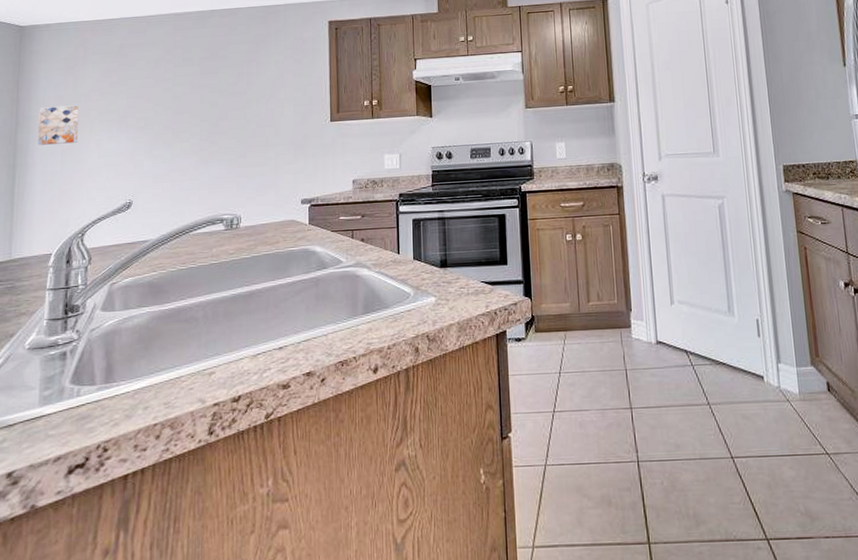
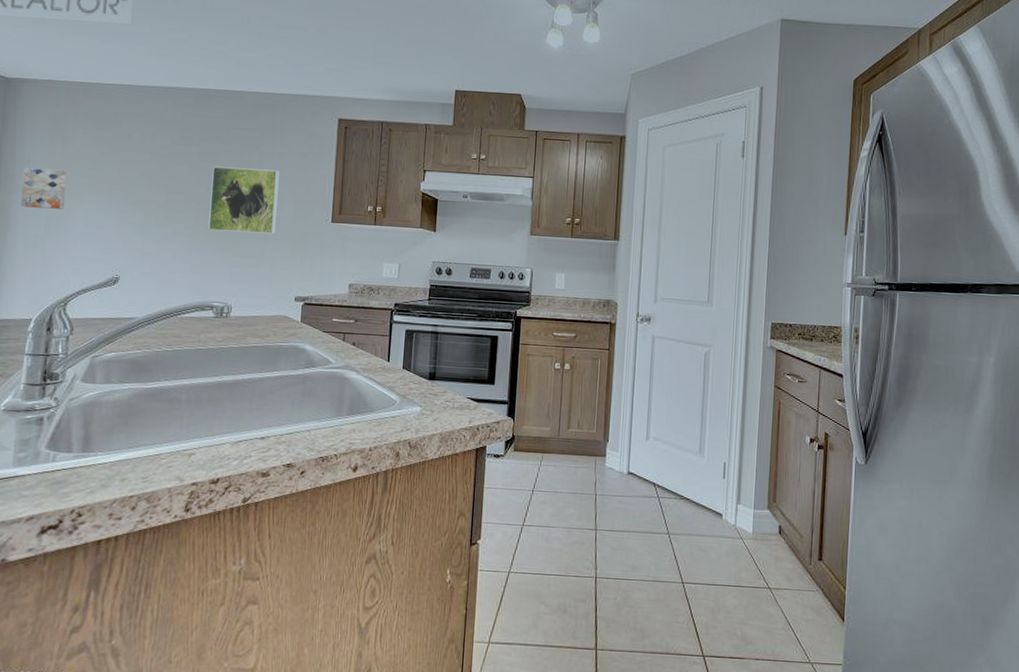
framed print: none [213,78,278,145] -> present [208,166,279,235]

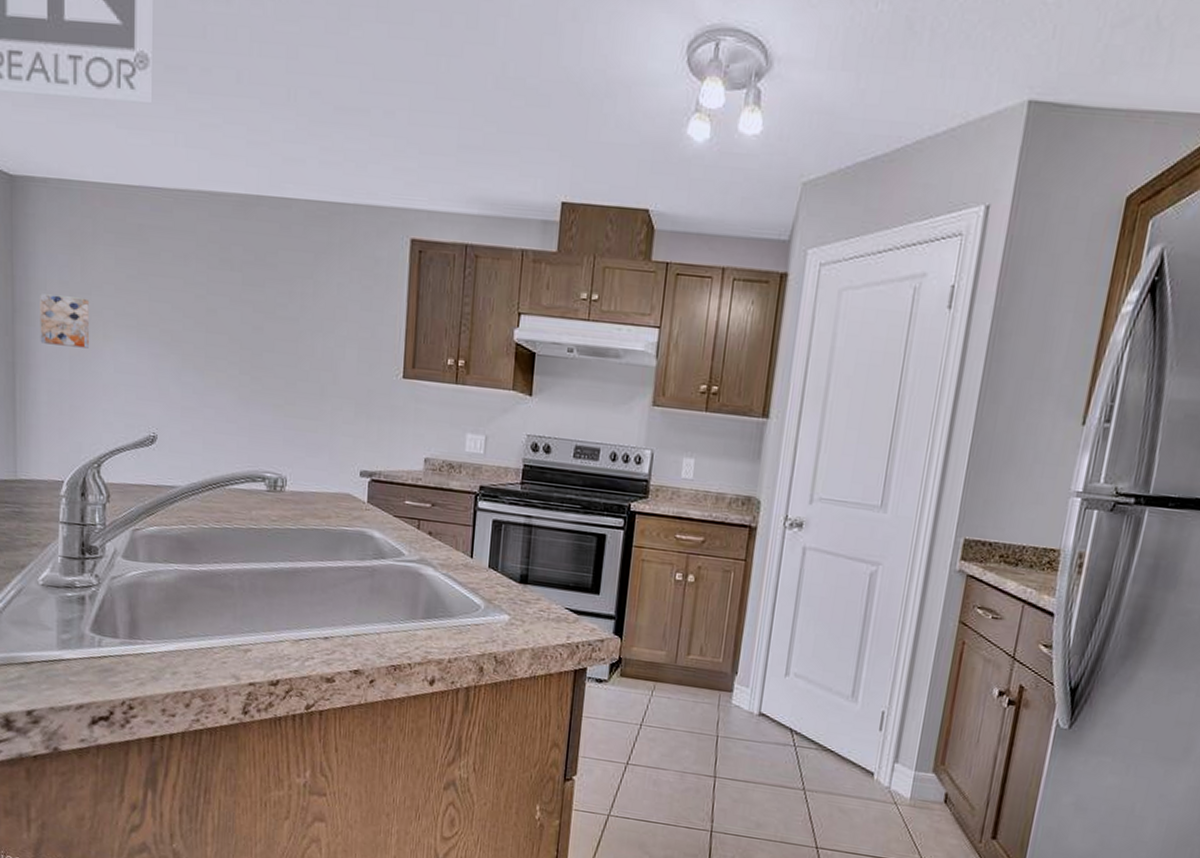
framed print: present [208,166,279,235] -> none [256,299,339,392]

